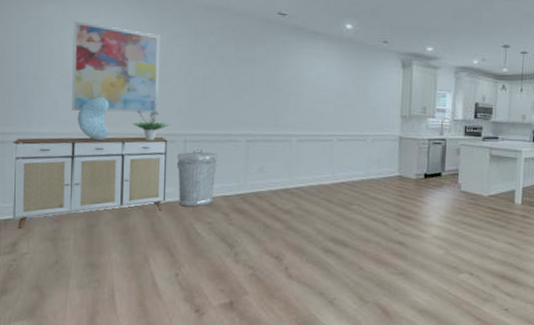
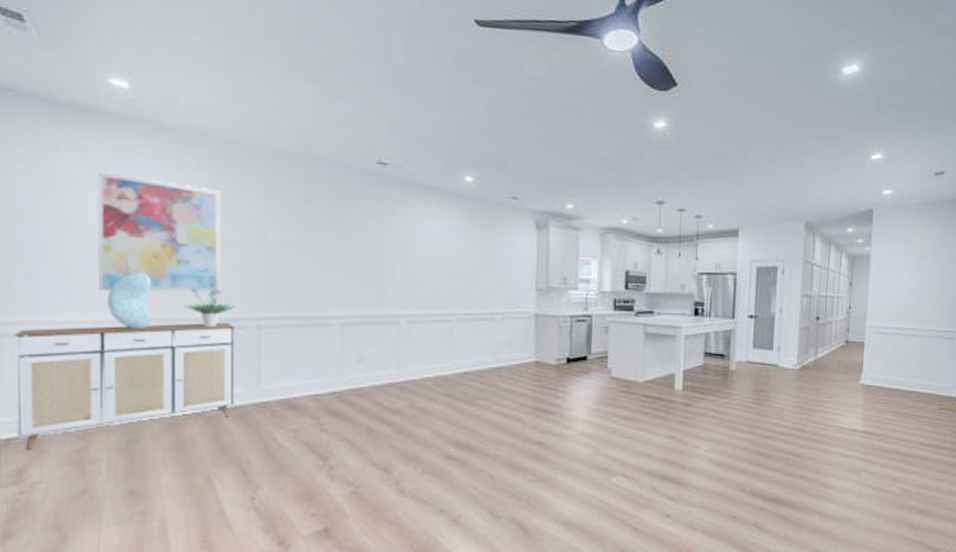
trash can: present [177,148,217,207] -> none [249,336,302,411]

